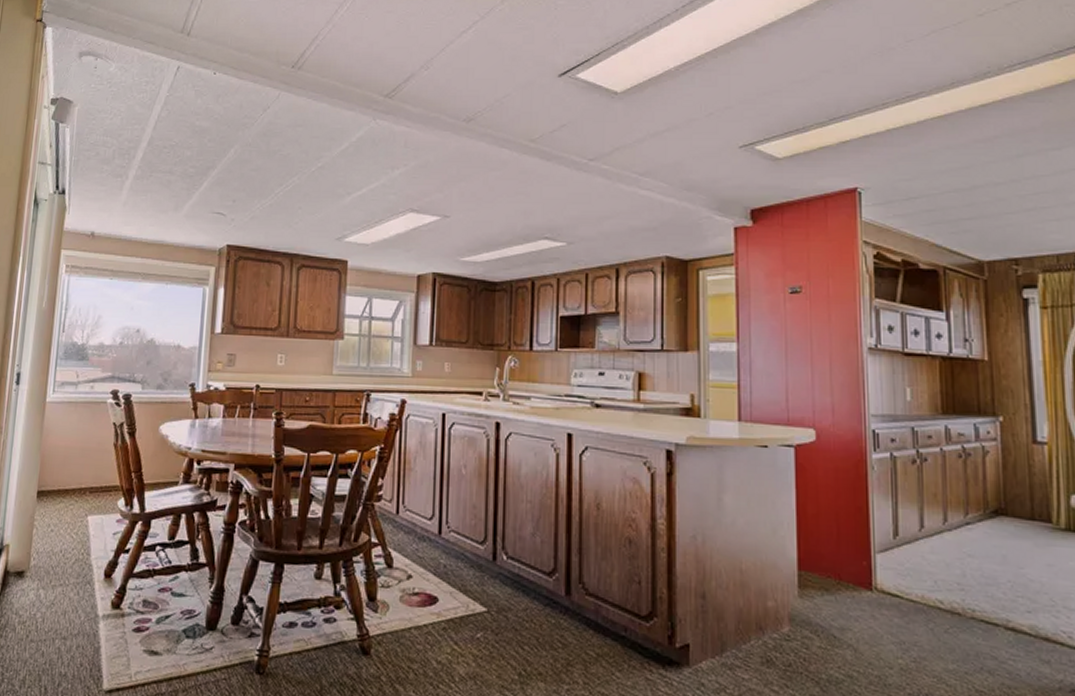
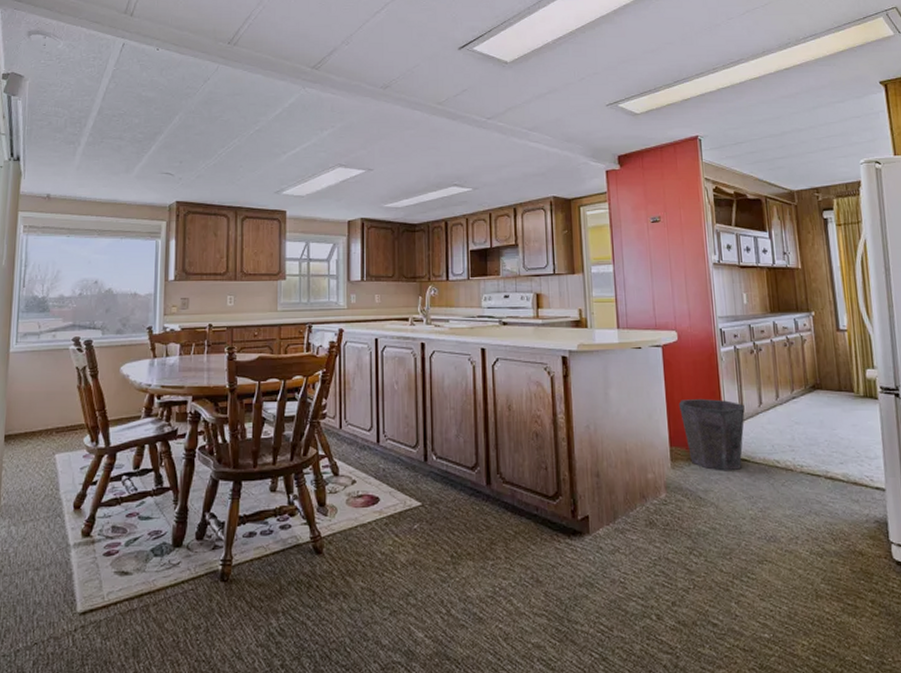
waste bin: none [812,513,900,608] -> present [678,398,745,471]

